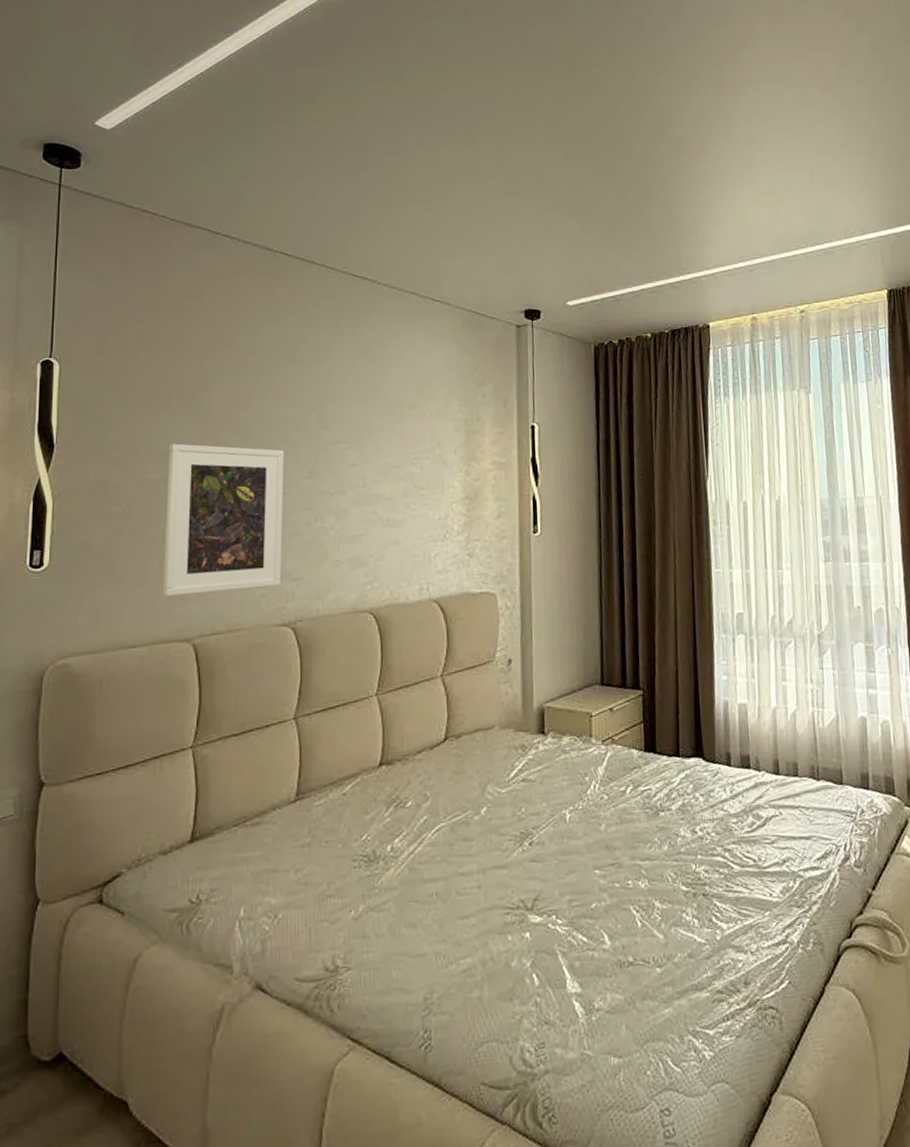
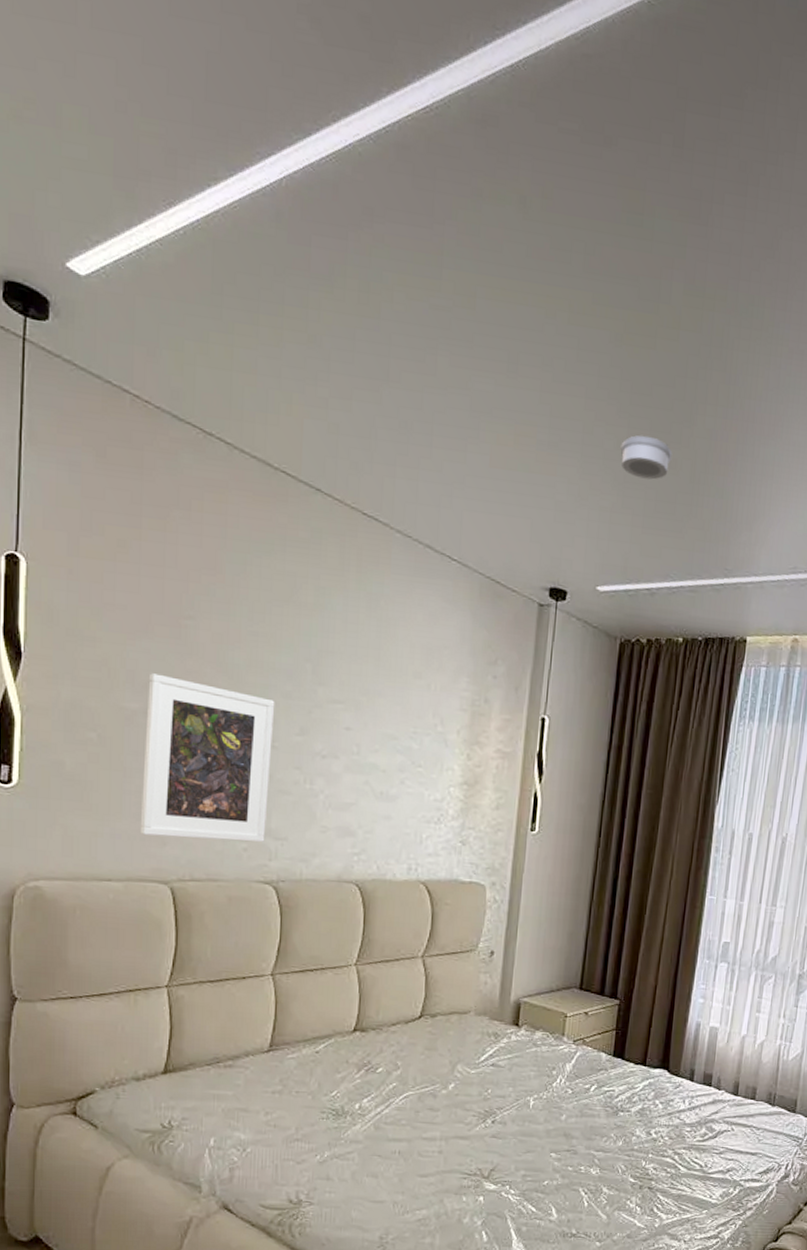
smoke detector: none [571,171,618,206] -> present [620,435,673,480]

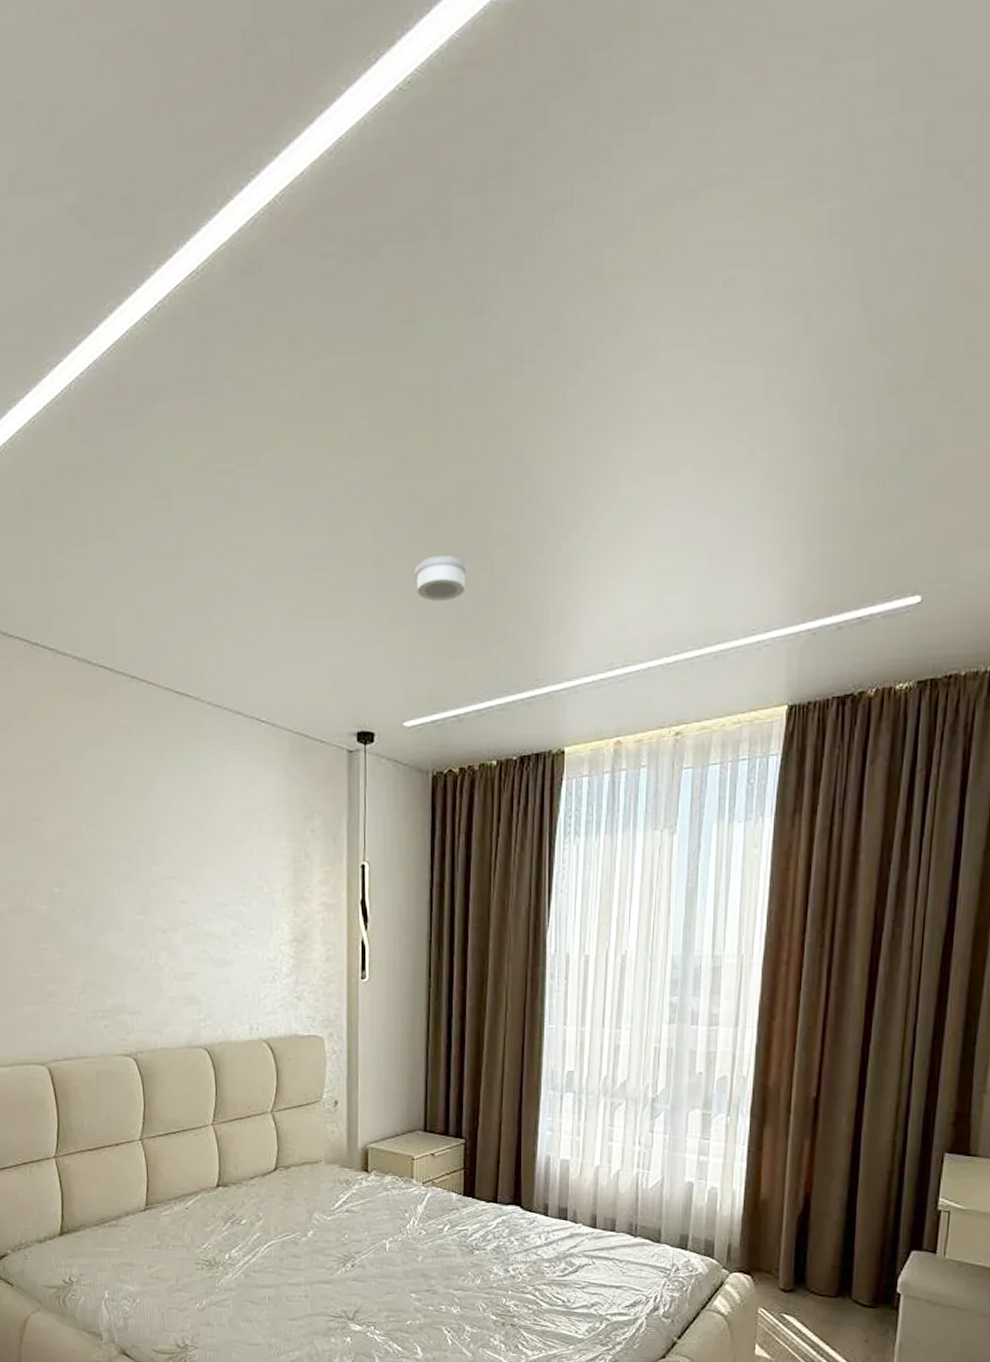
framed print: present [140,673,275,843] -> none [10,875,122,1022]

